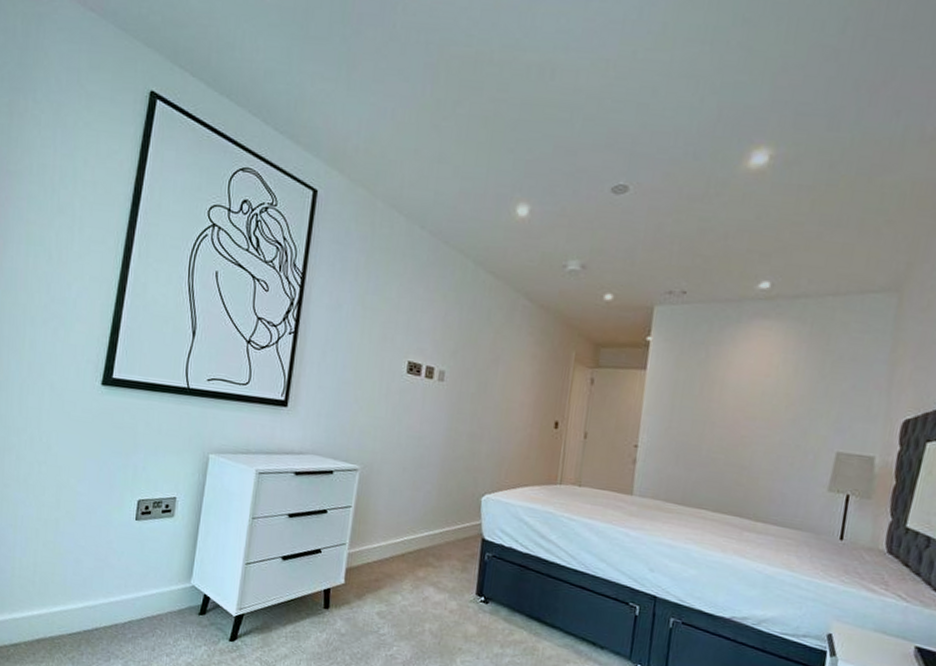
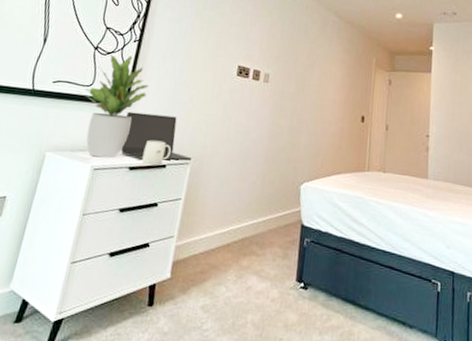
potted plant: none [233,349,309,463] -> present [77,55,149,159]
laptop: none [284,413,361,468] -> present [120,111,192,162]
mug: none [307,443,337,472] -> present [141,139,171,166]

